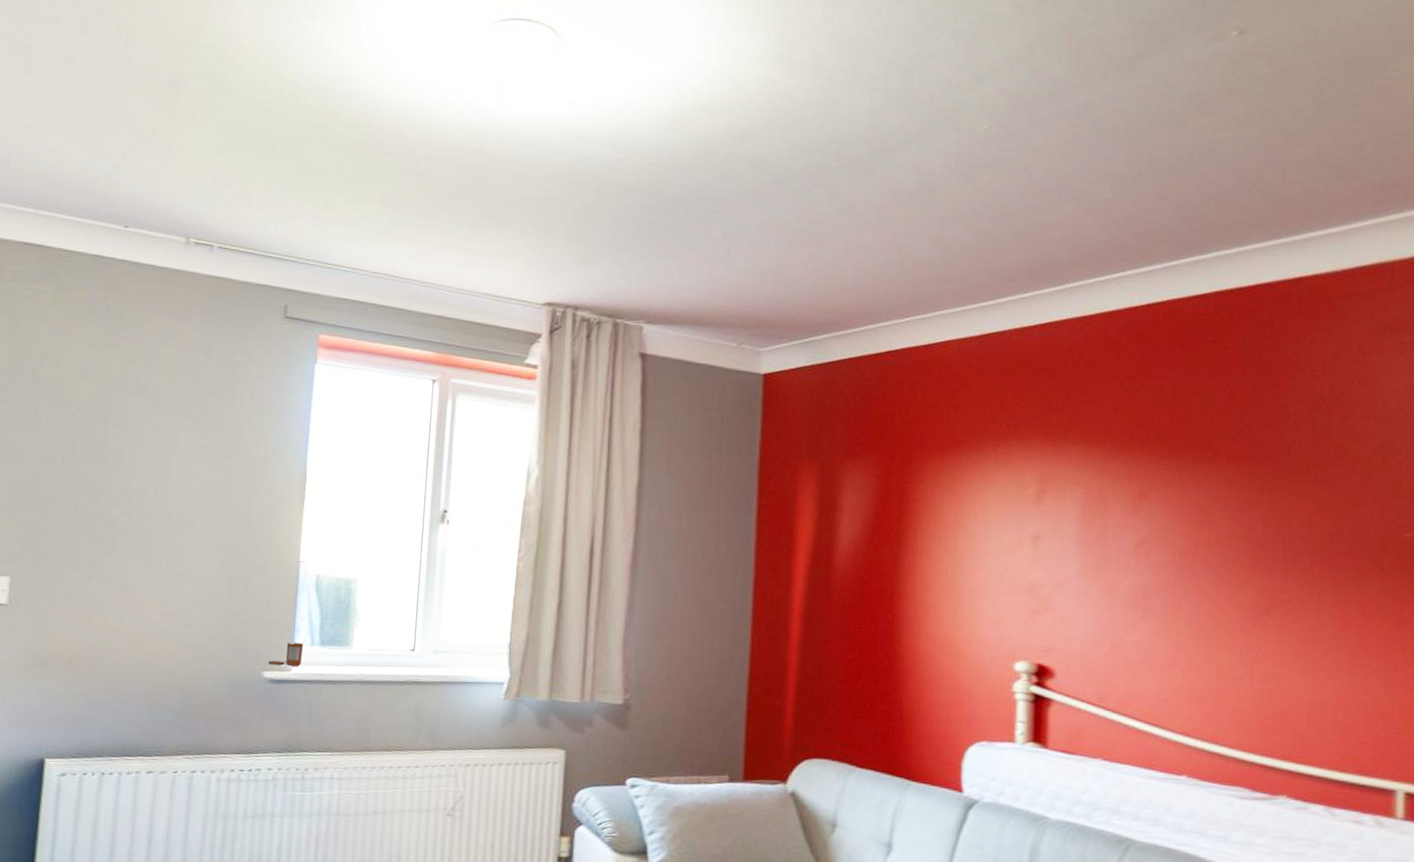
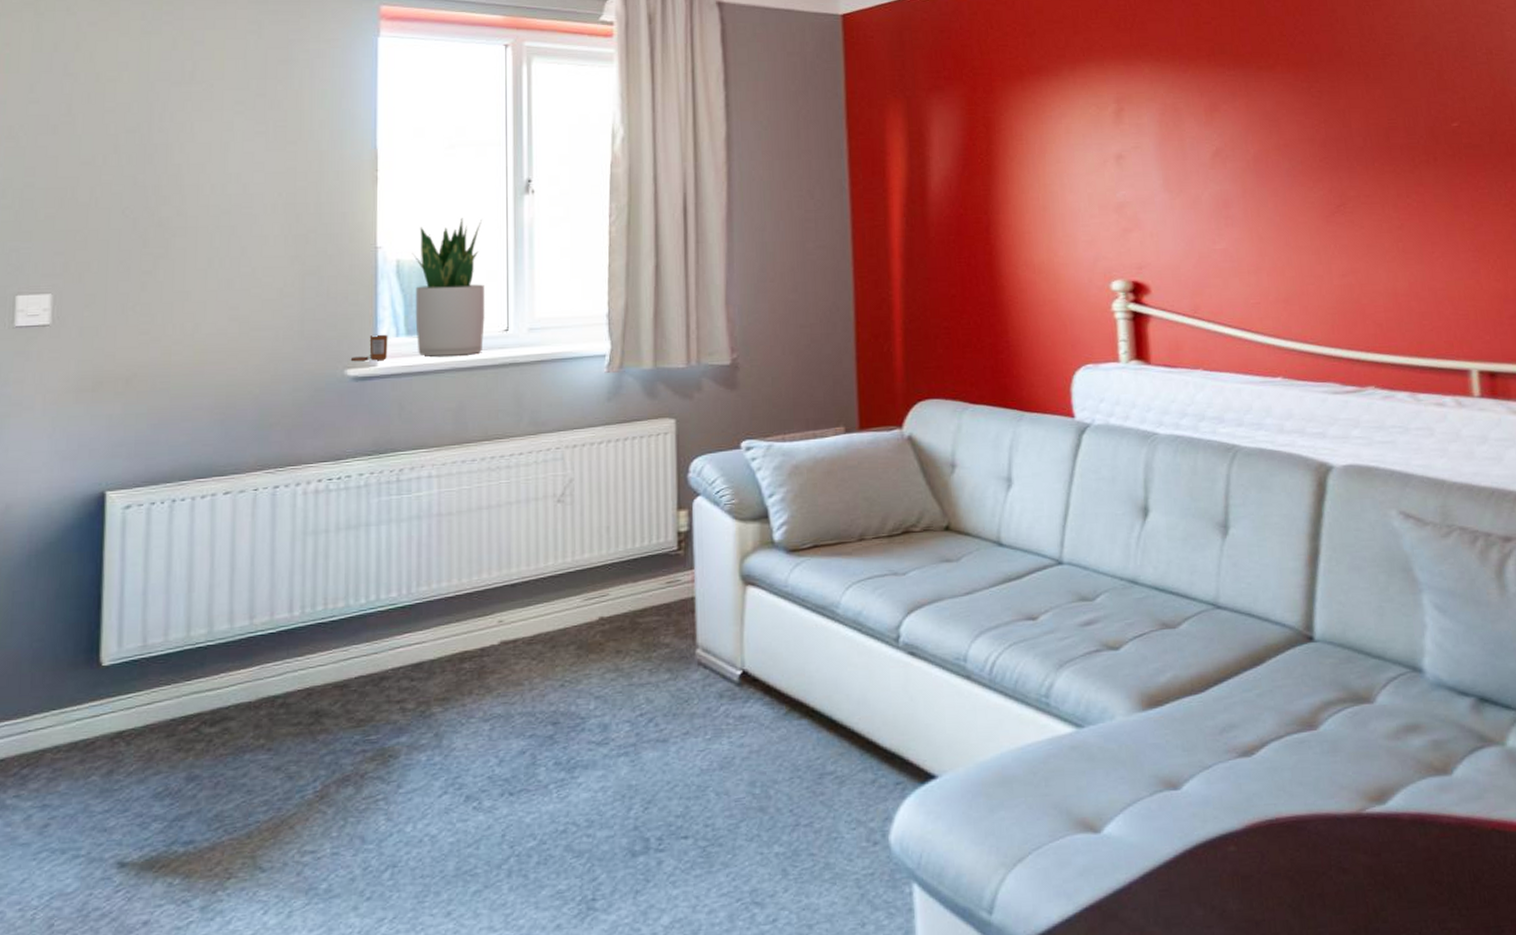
planter: none [329,541,398,670] -> present [412,218,485,357]

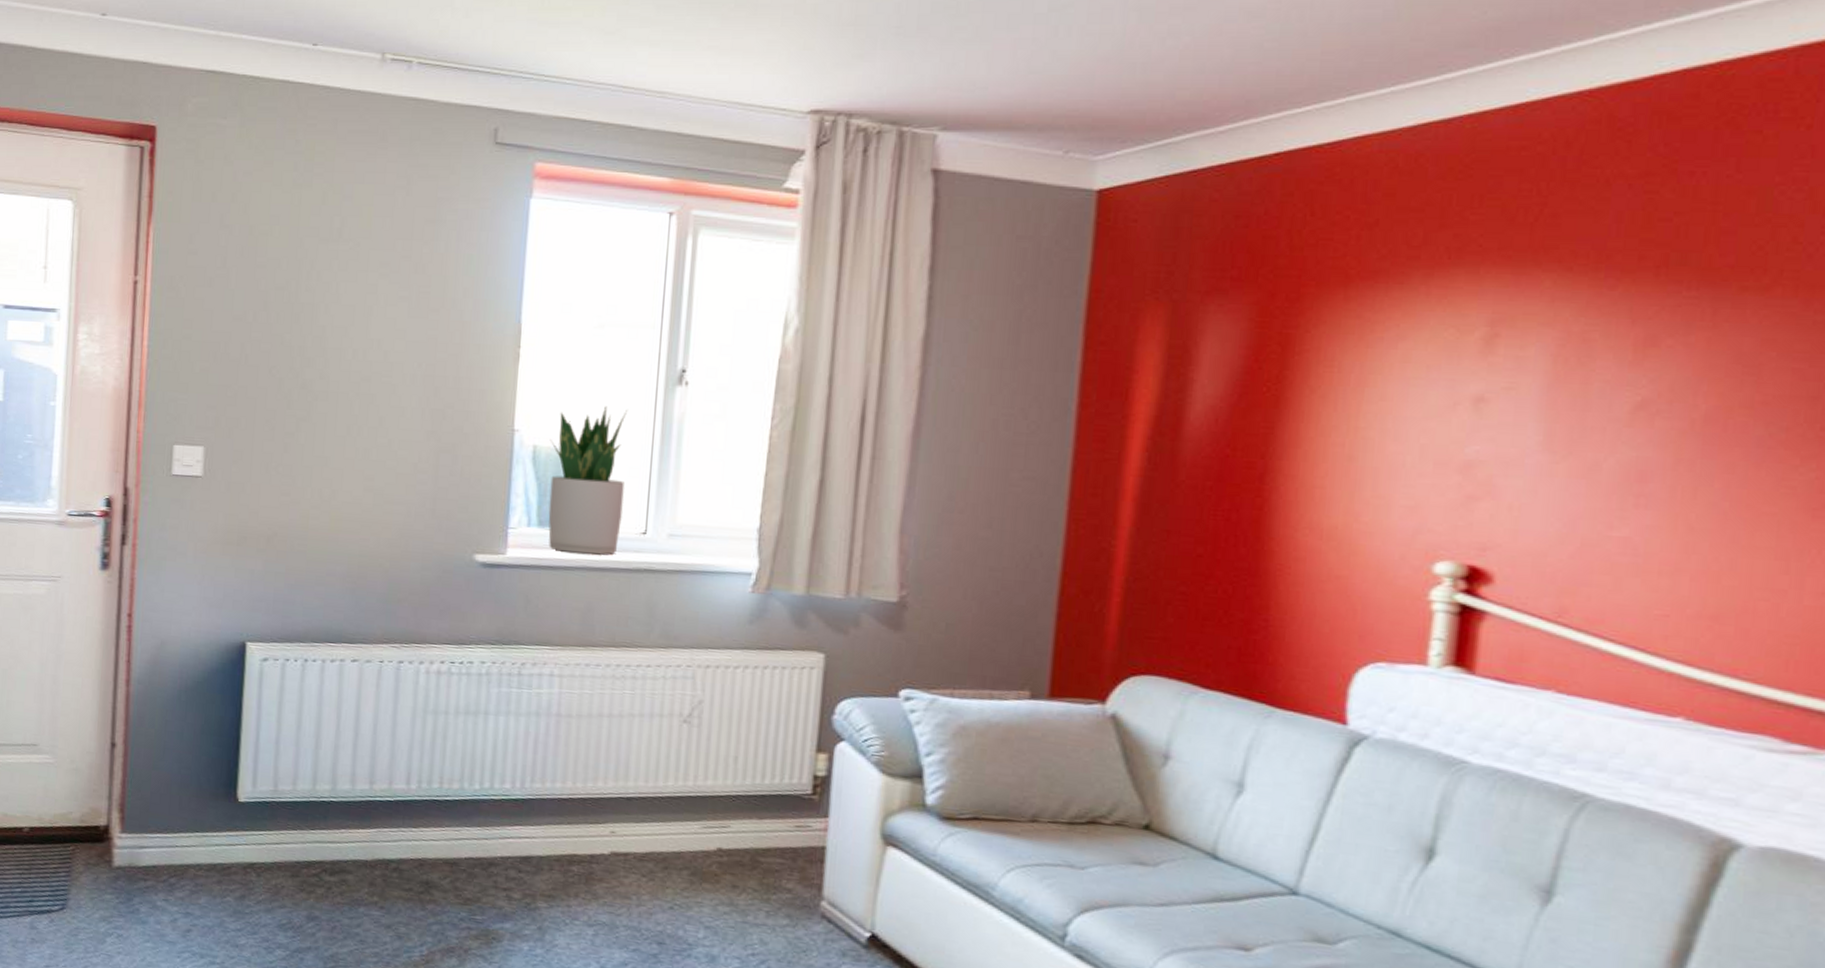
candle: present [350,334,388,362] -> none [479,521,520,550]

